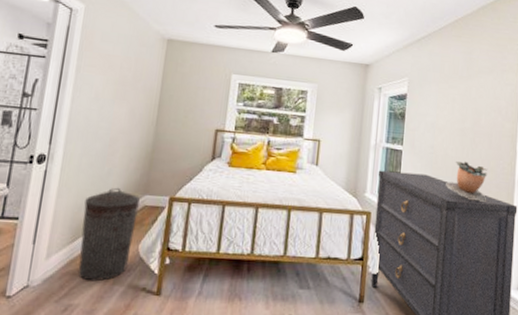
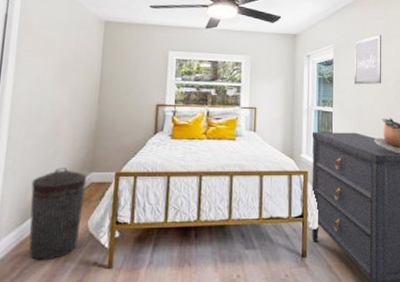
wall art: none [427,69,463,125] -> present [354,34,382,85]

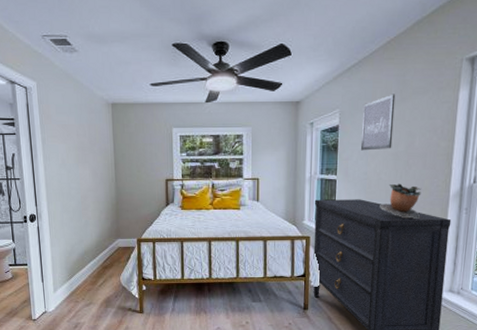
trash can: present [28,167,86,261] -> none [72,235,115,306]

